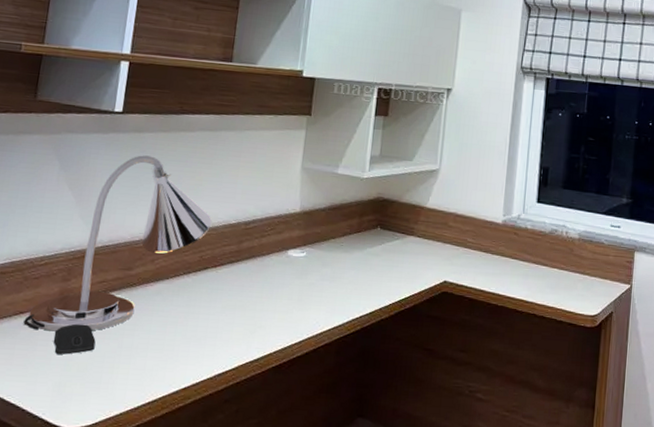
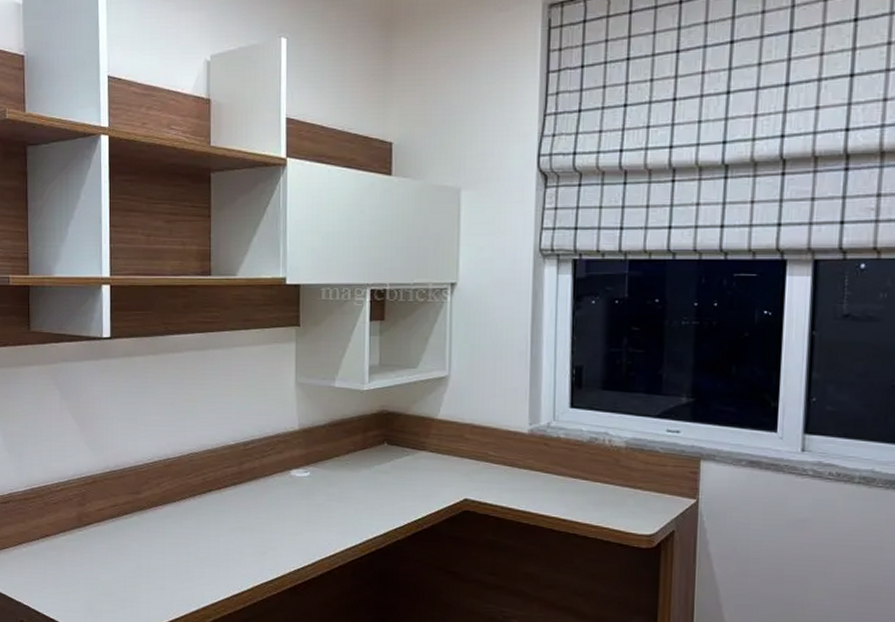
table lamp: present [23,155,213,332] -> none [50,379,211,553]
computer mouse: present [53,323,96,355] -> none [78,546,116,575]

